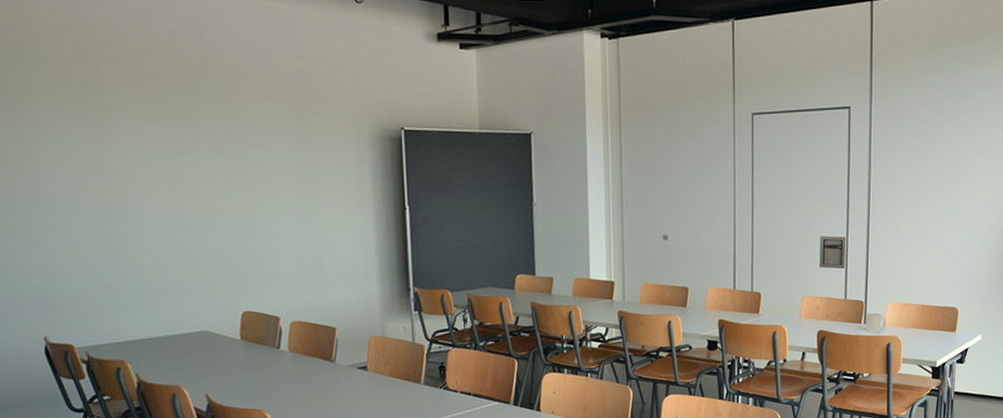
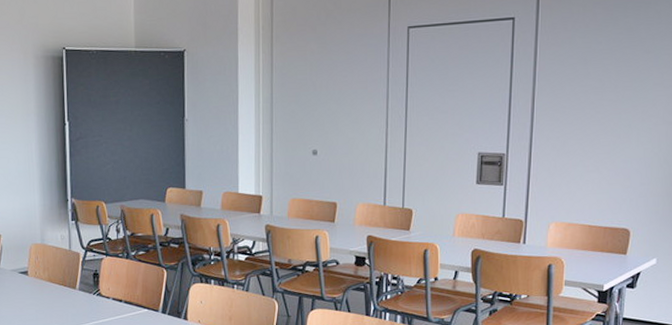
mug: present [865,313,886,333] -> none [524,232,548,253]

